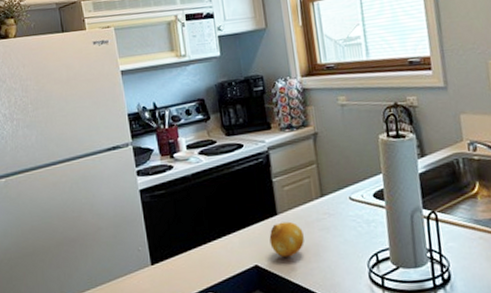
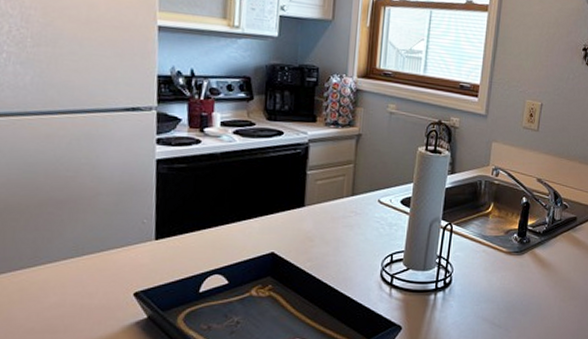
fruit: present [269,221,304,258] -> none [291,214,327,248]

